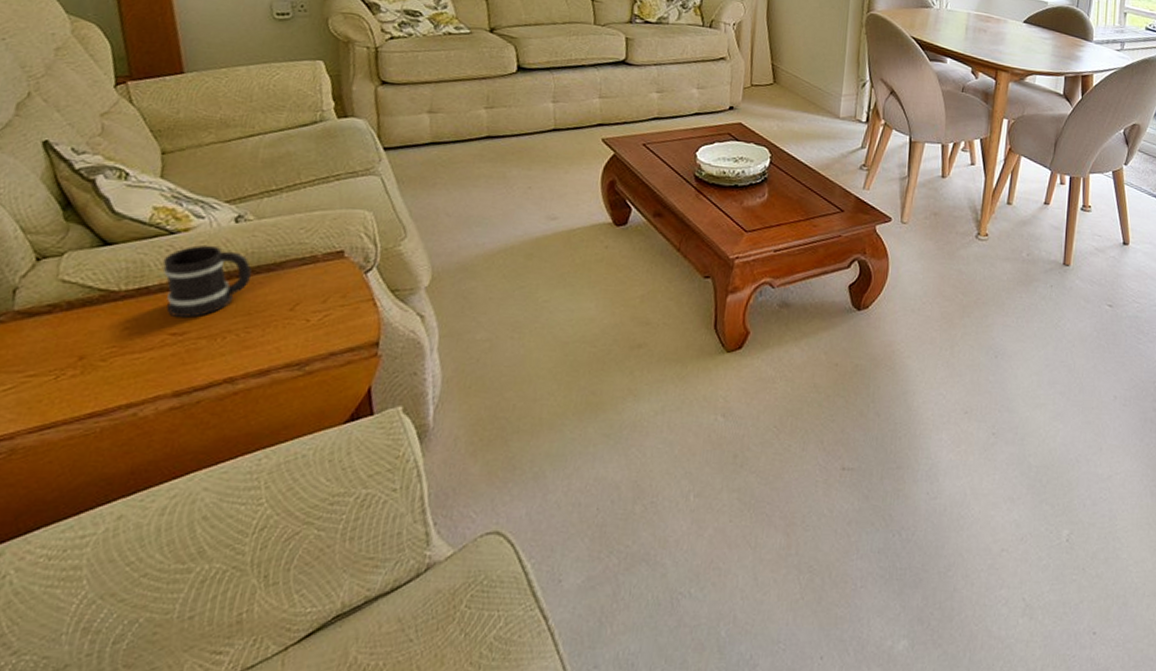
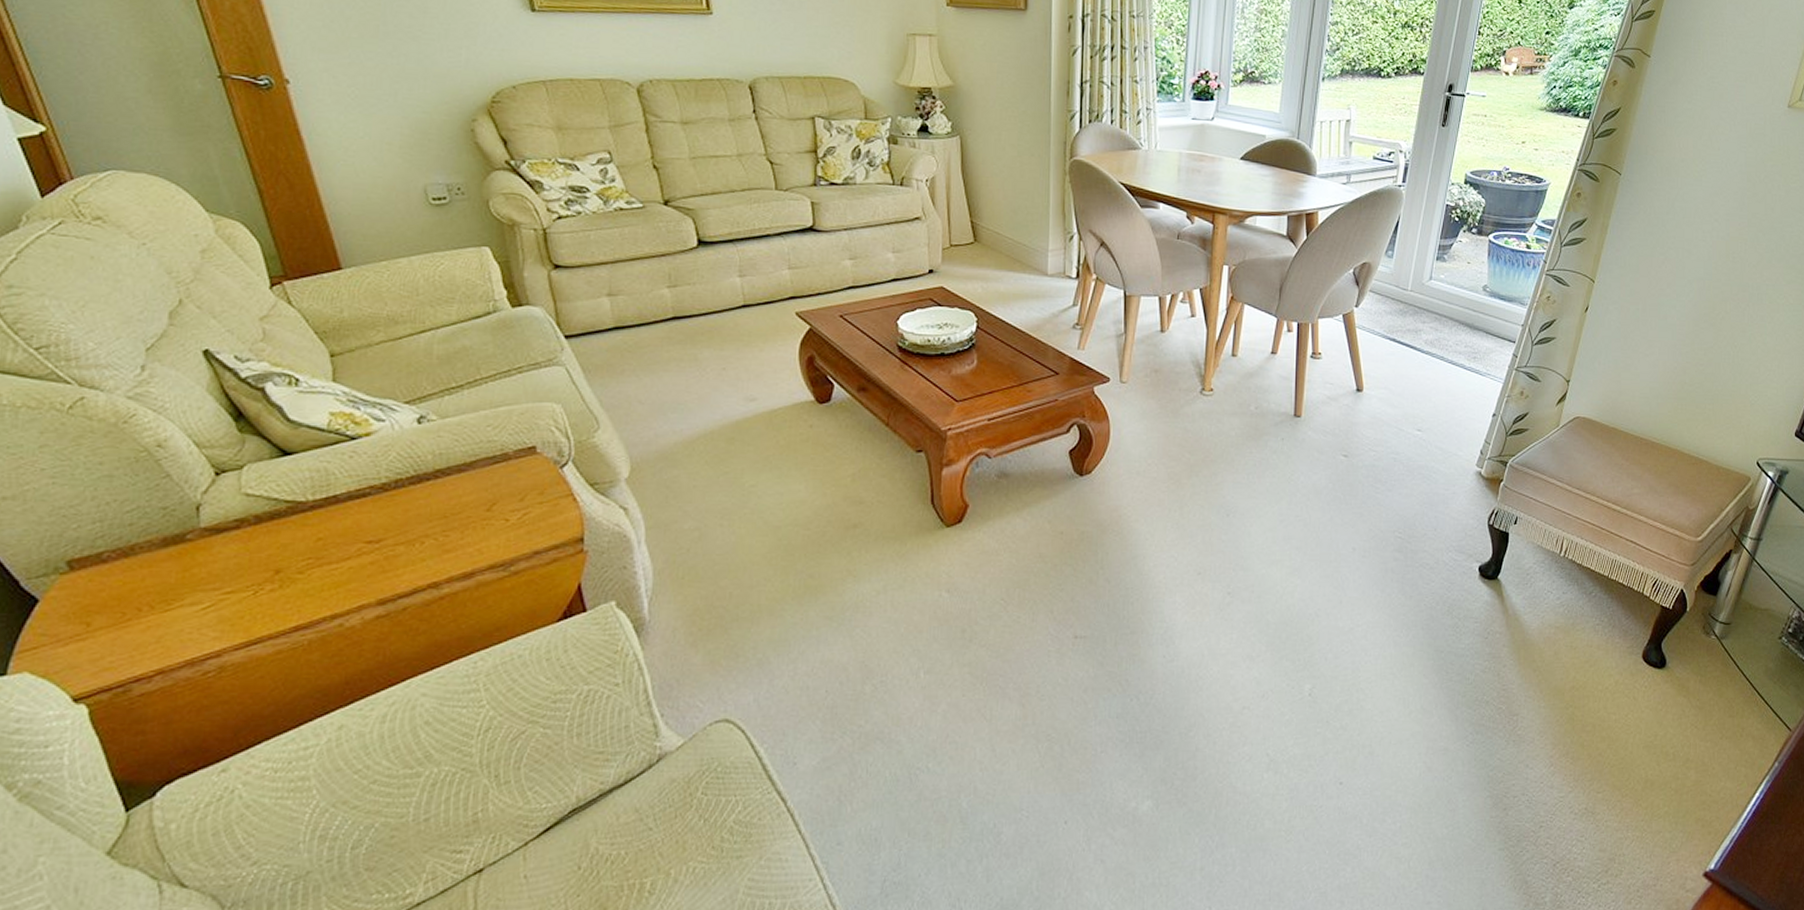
mug: present [162,244,252,318] -> none [347,448,442,524]

